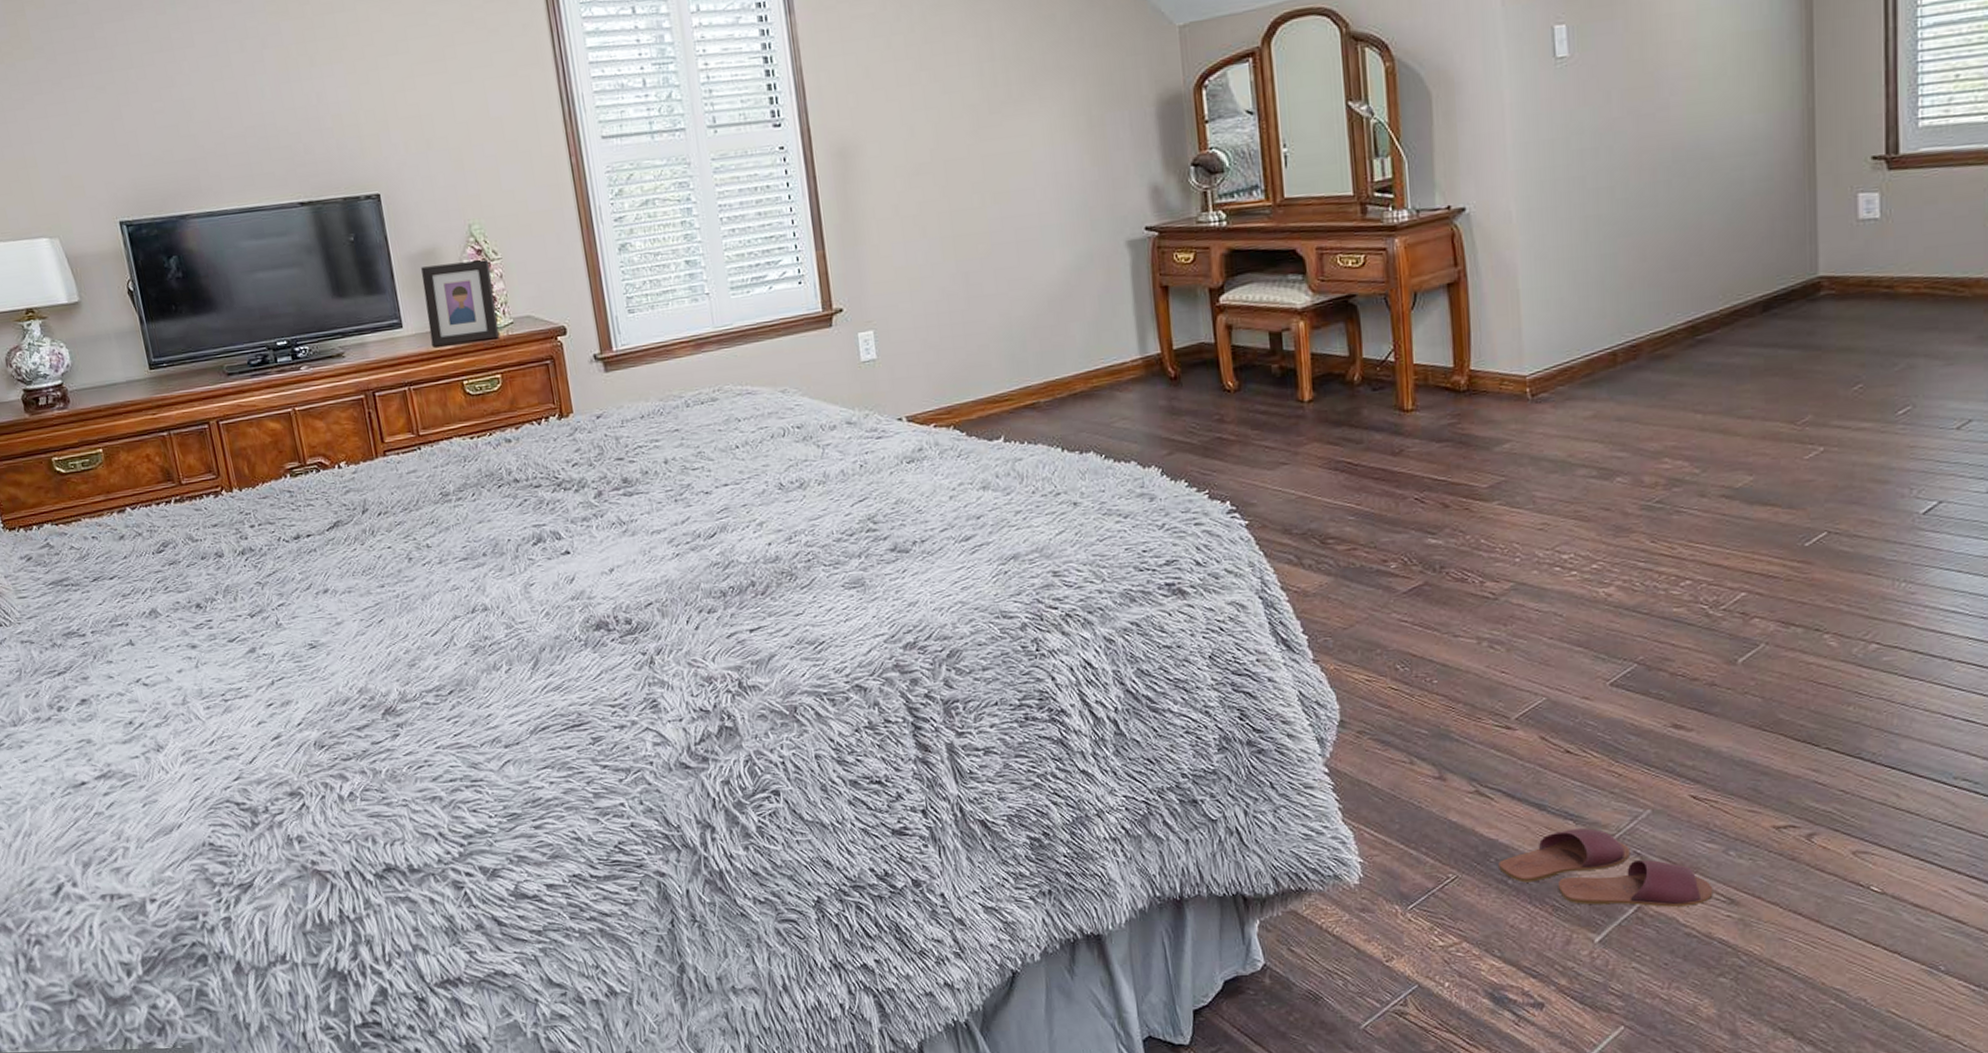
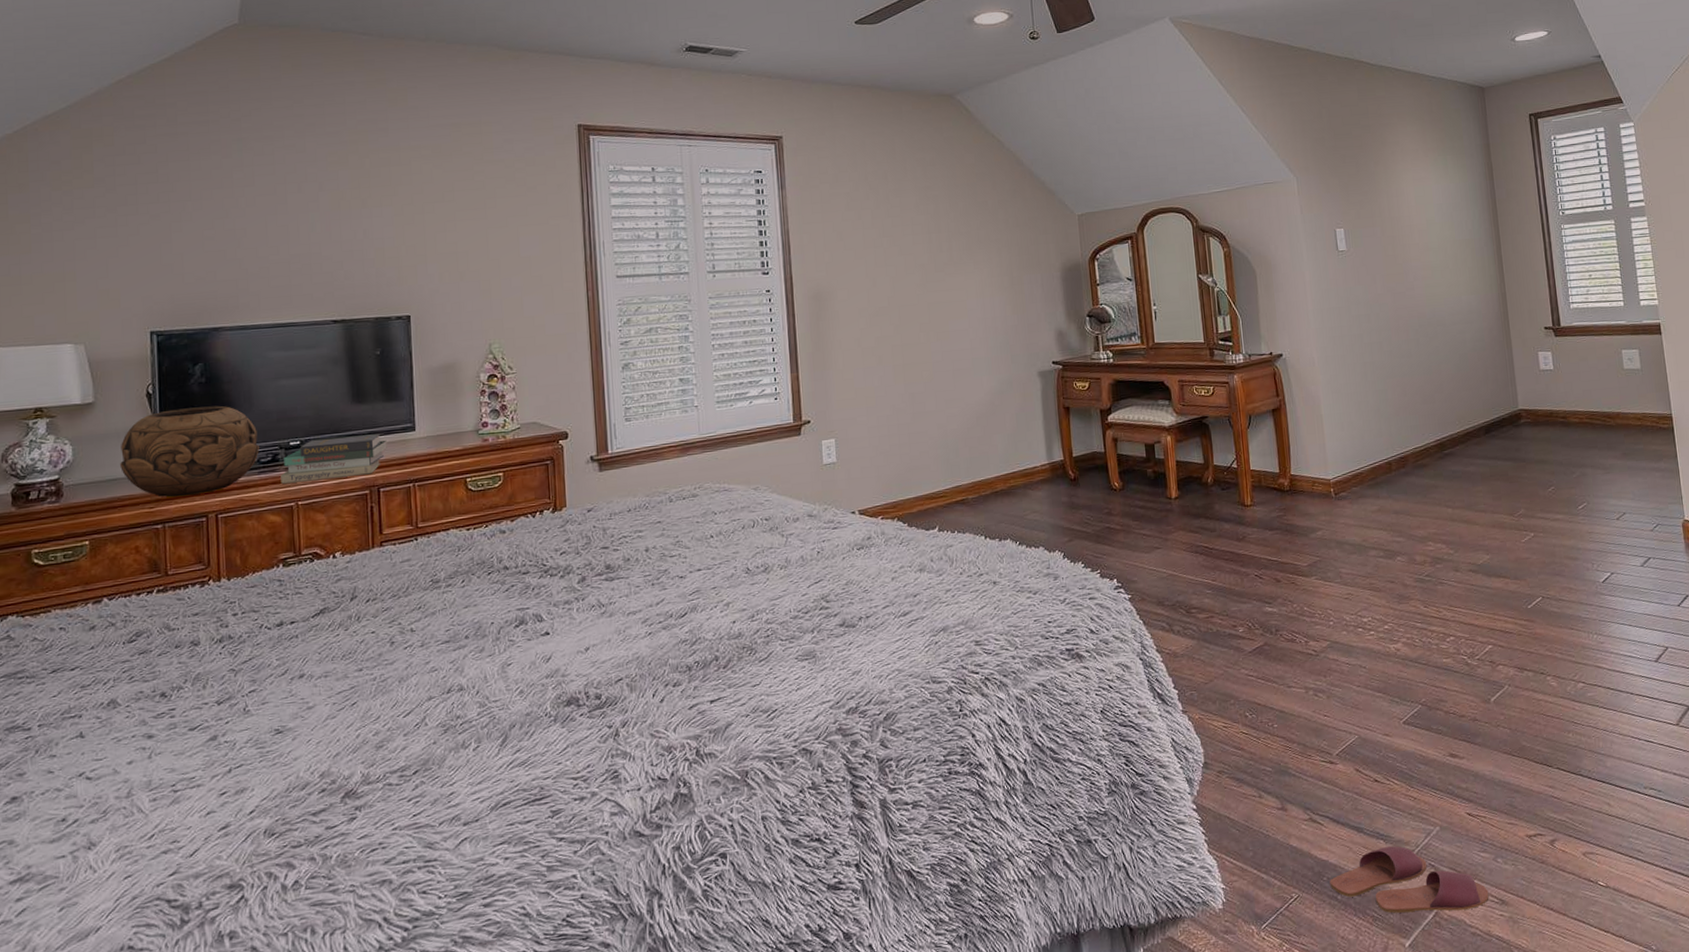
decorative bowl: none [113,303,248,403] -> present [120,406,259,498]
books: none [273,331,376,388] -> present [281,434,387,484]
picture frame: present [421,259,499,349] -> none [439,373,506,450]

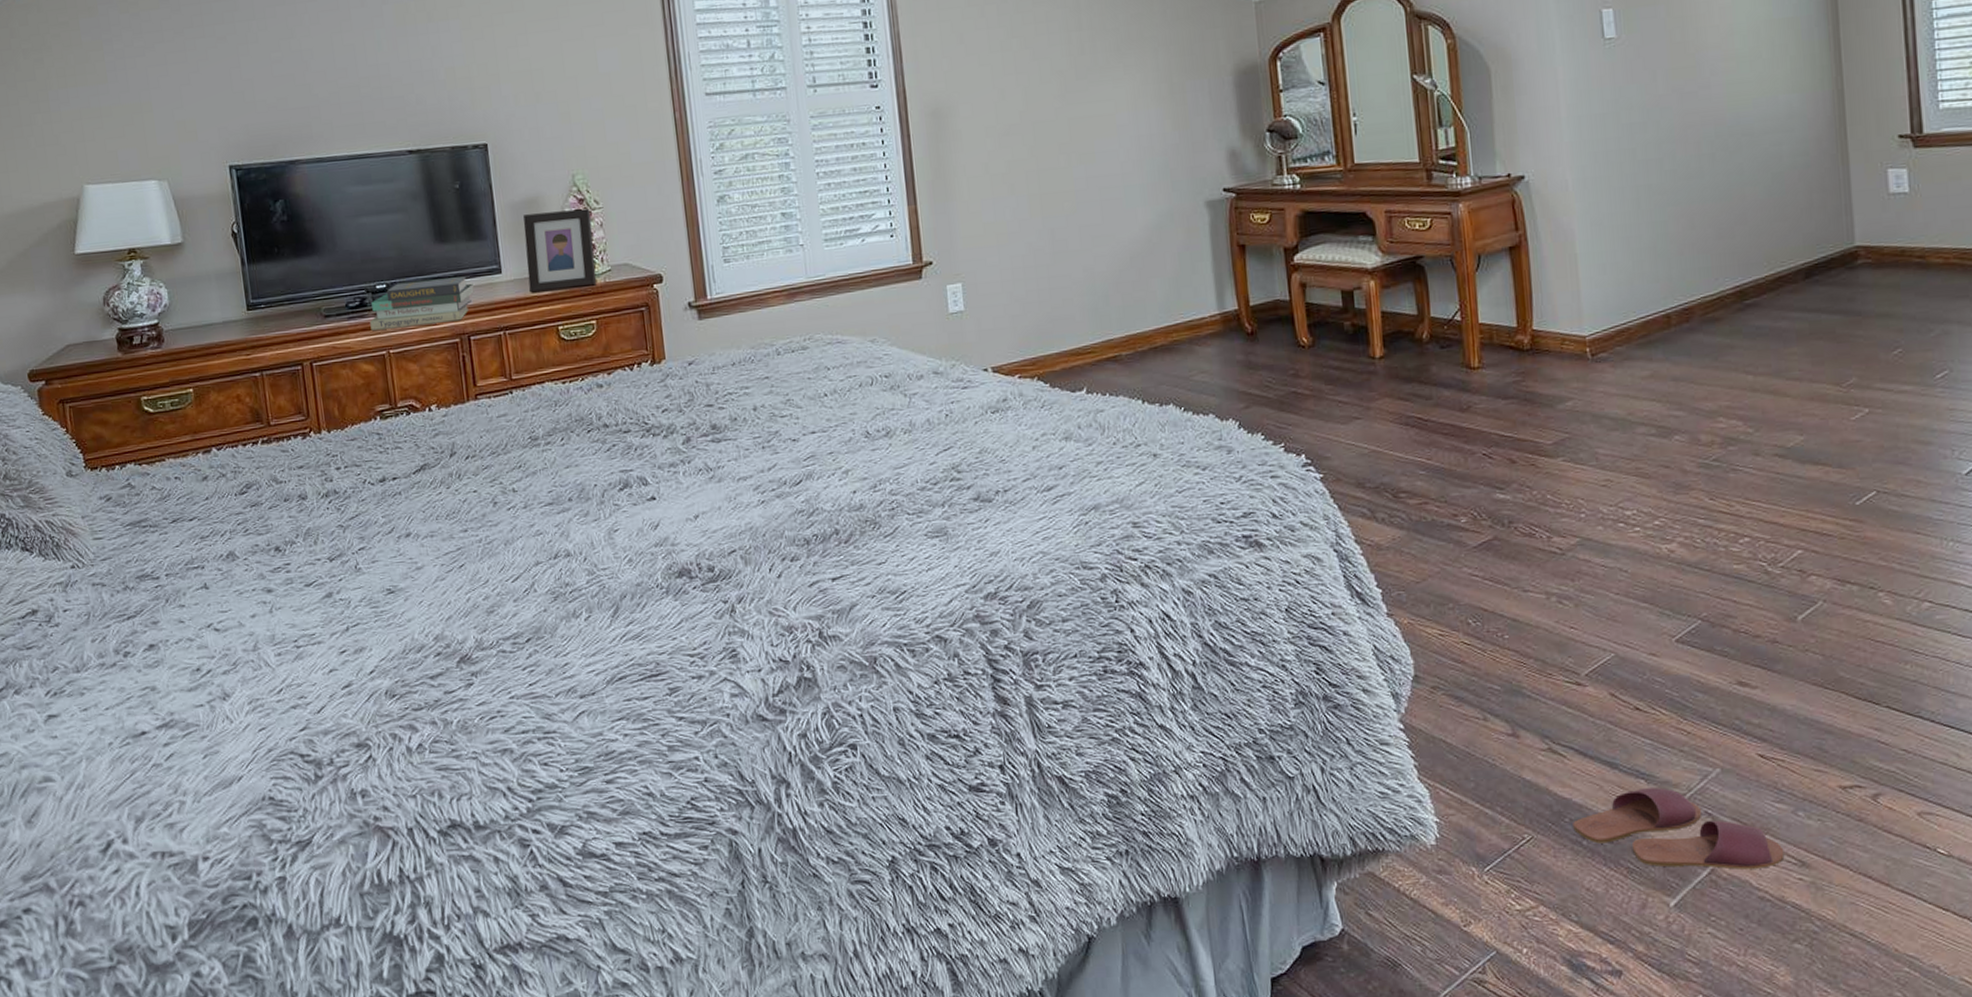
decorative bowl: present [120,406,259,498] -> none [213,246,347,344]
picture frame: none [439,373,506,450] -> present [523,208,597,294]

